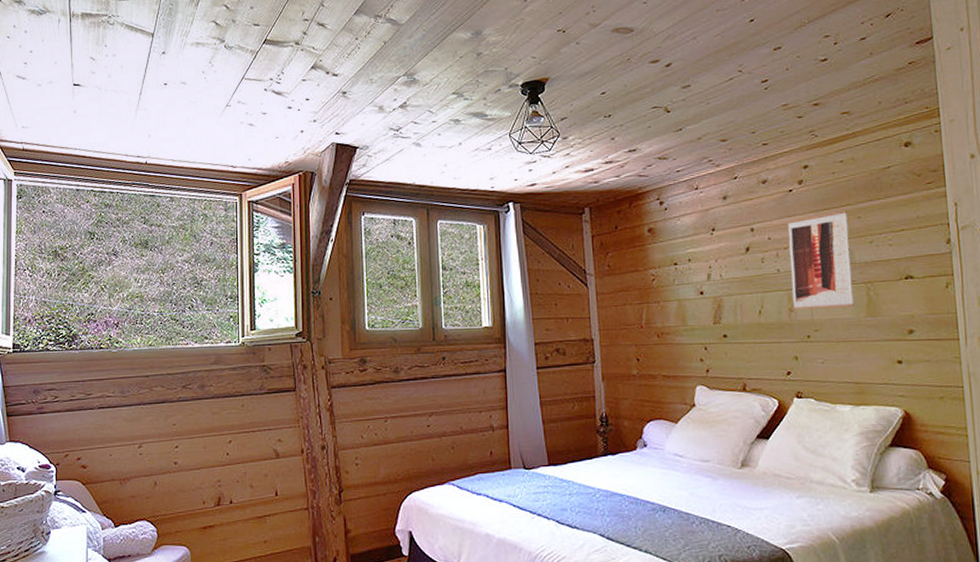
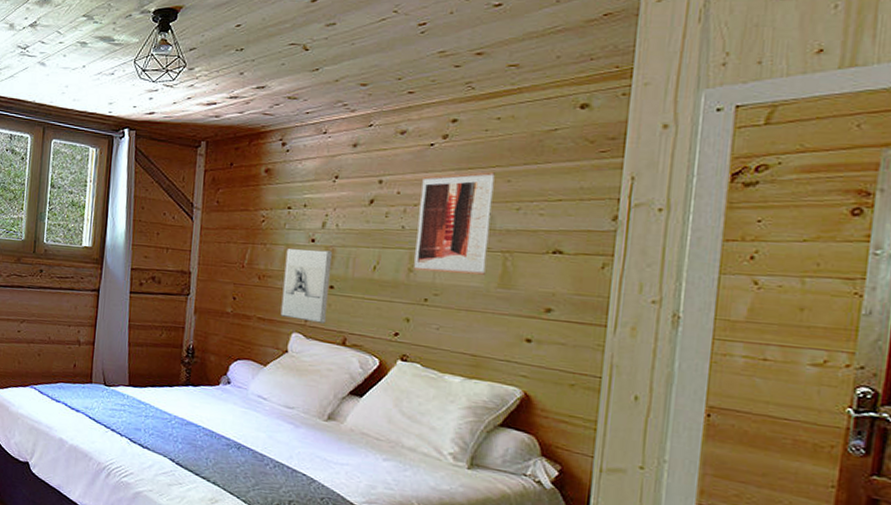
wall sculpture: none [679,301,726,373] -> present [280,249,333,324]

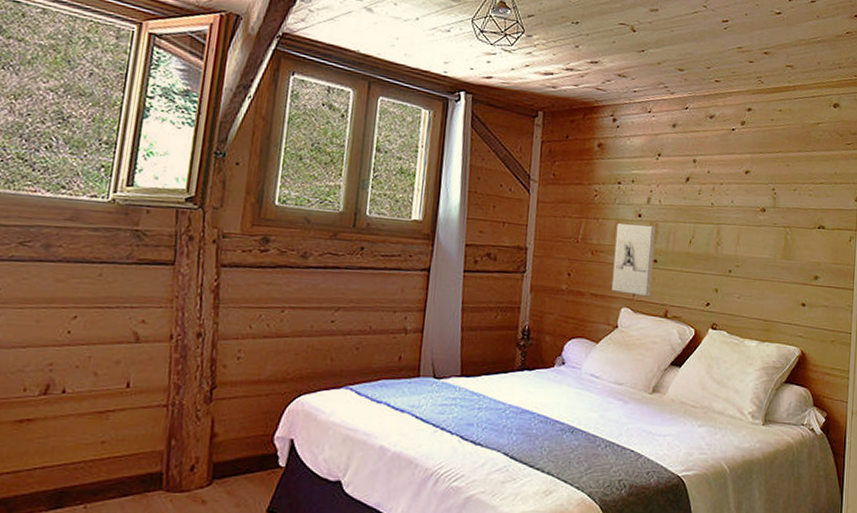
wall art: present [414,172,495,275] -> none [721,156,778,248]

